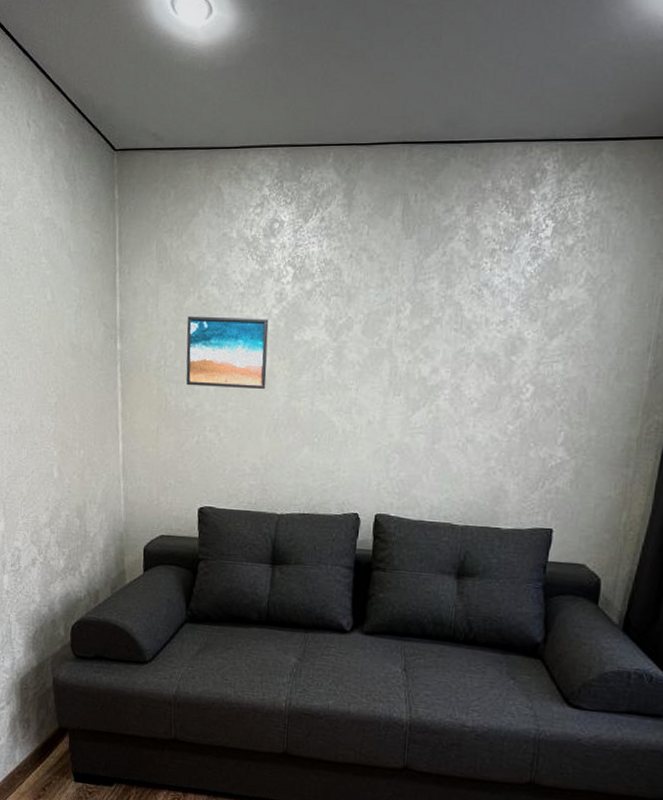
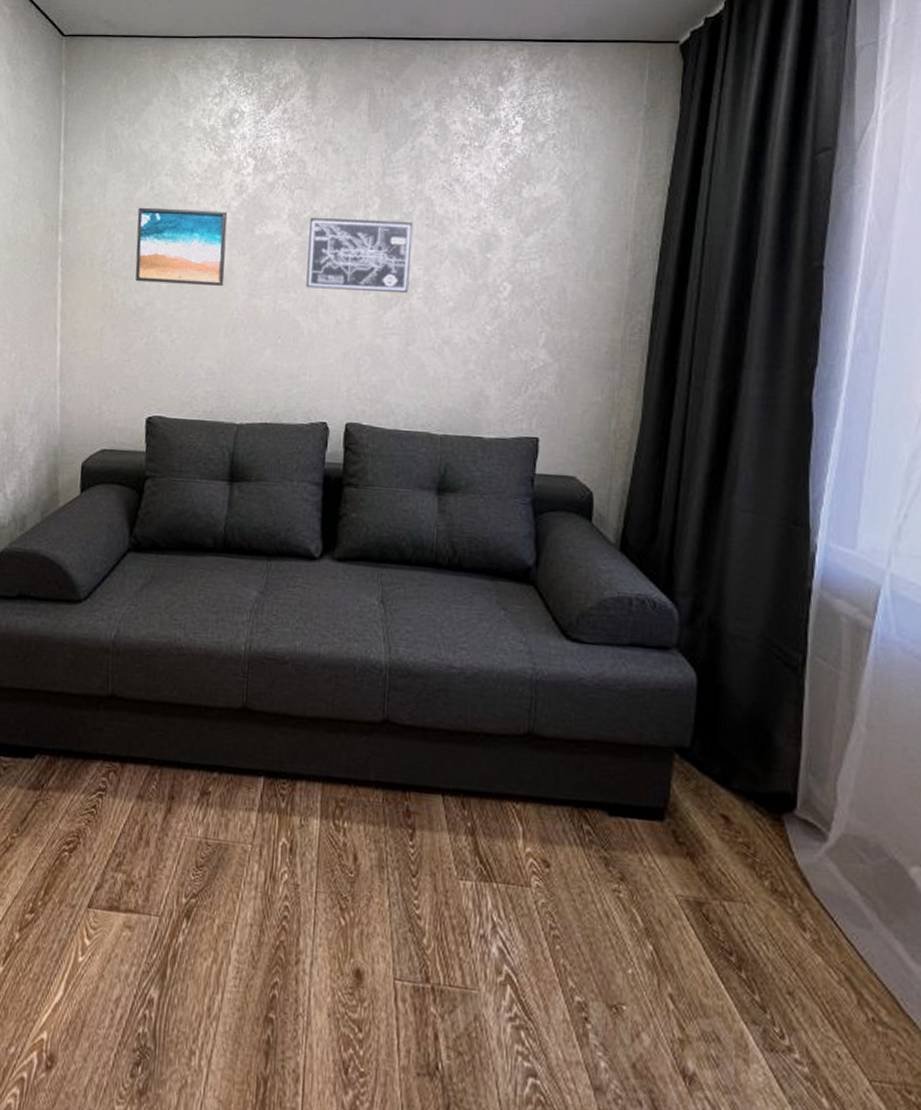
wall art: none [341,323,442,395] -> present [306,217,413,294]

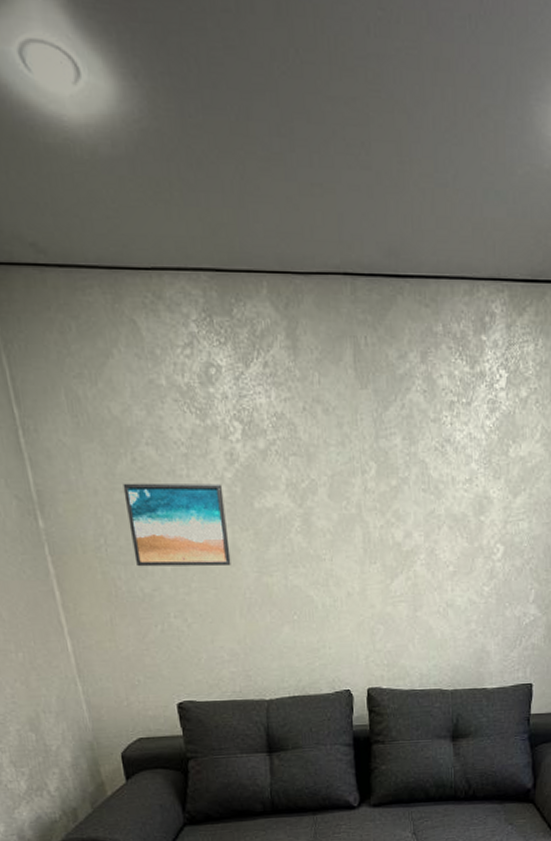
wall art: present [306,217,413,294] -> none [309,486,412,562]

